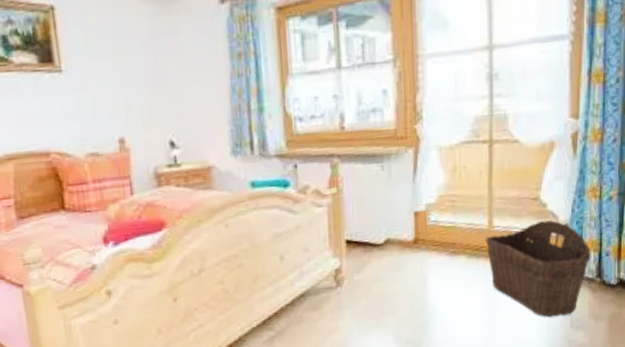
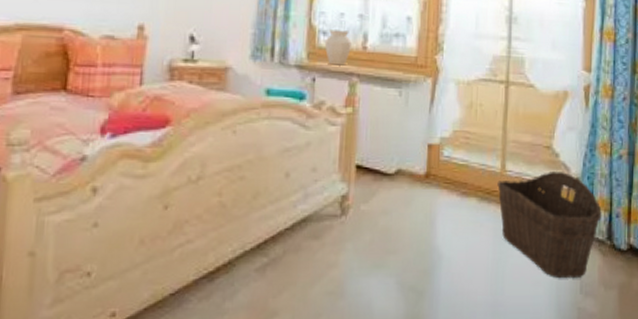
vase: none [301,113,329,150] -> present [324,30,352,66]

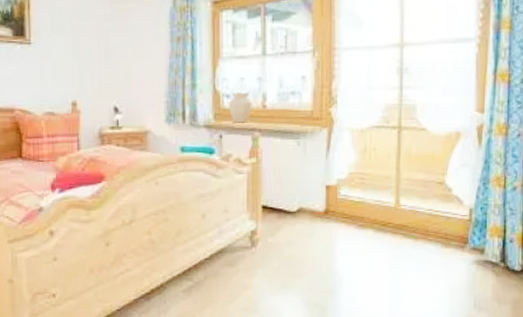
wicker basket: present [497,170,602,277] -> none [392,203,495,295]

